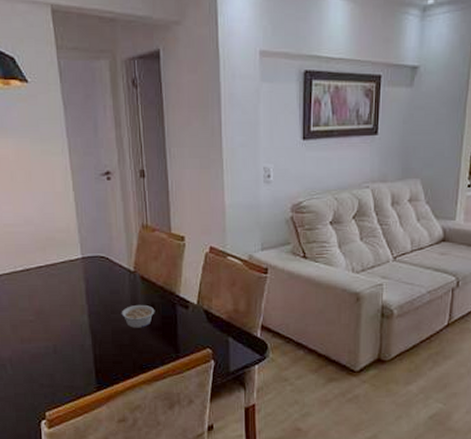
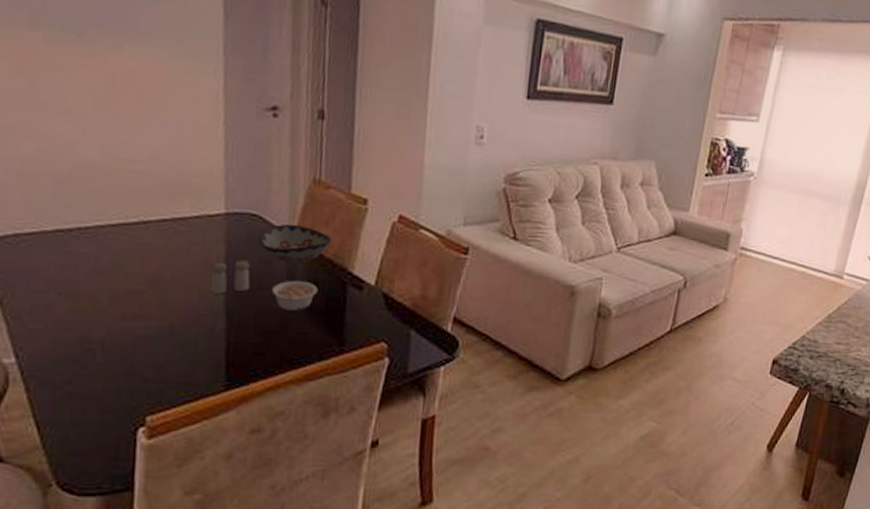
salt and pepper shaker: none [77,292,106,319] -> present [210,260,250,295]
decorative bowl: none [108,261,162,292] -> present [259,223,333,264]

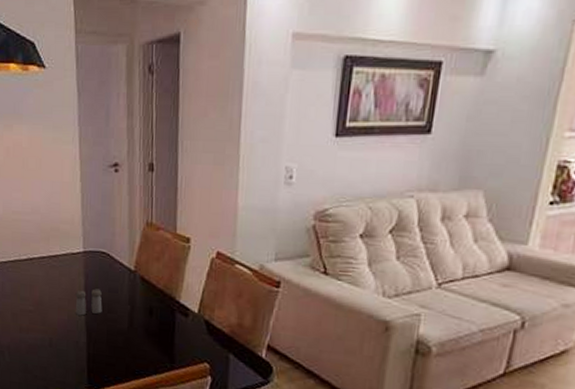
decorative bowl: present [259,223,333,264] -> none [107,259,163,293]
legume: present [271,280,318,311] -> none [117,306,153,332]

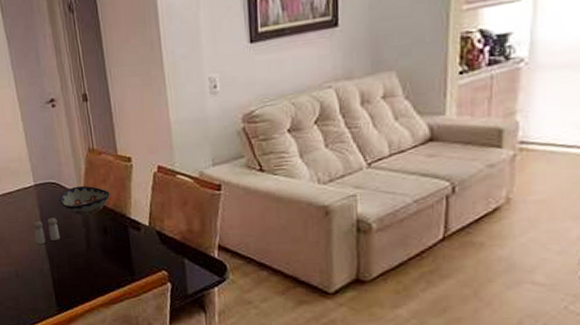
decorative bowl: none [107,259,163,293] -> present [59,185,111,216]

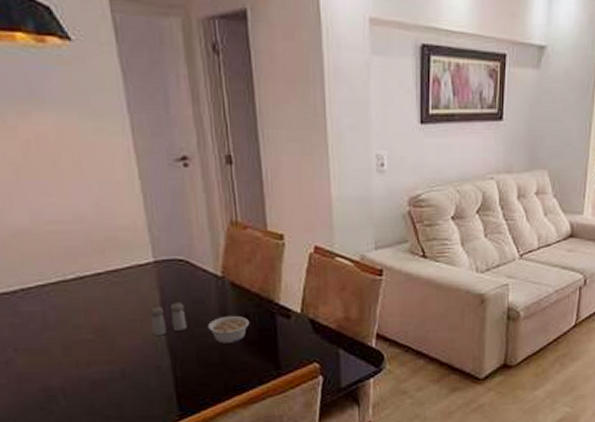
decorative bowl: present [59,185,111,216] -> none [188,265,257,301]
legume: none [75,228,108,252] -> present [207,315,250,343]

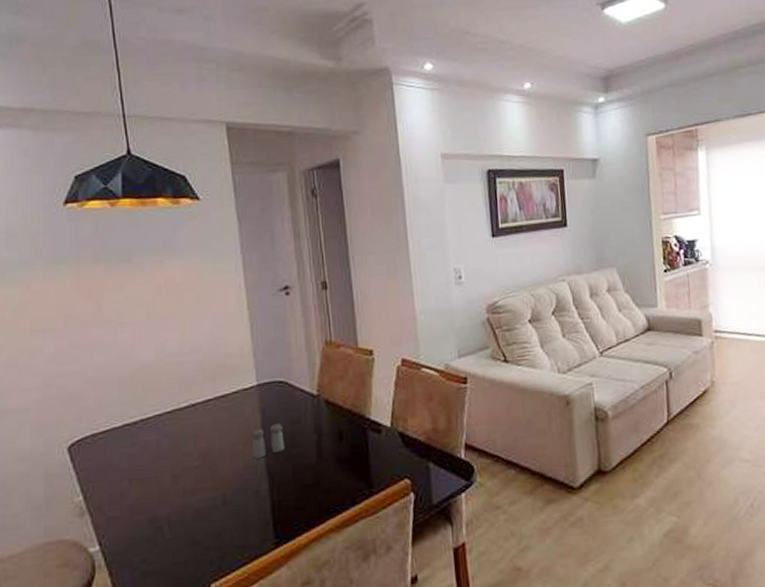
legume: present [207,315,250,343] -> none [303,433,343,463]

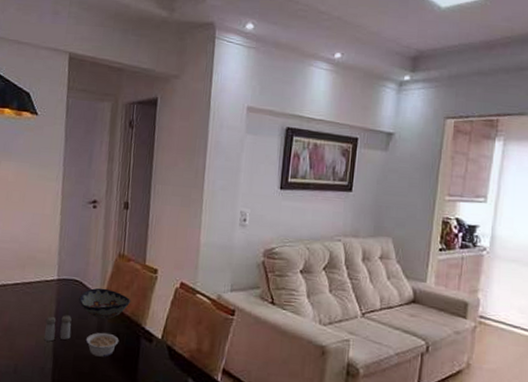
decorative bowl: none [287,383,349,420] -> present [79,288,131,320]
legume: none [303,433,343,463] -> present [85,332,119,357]

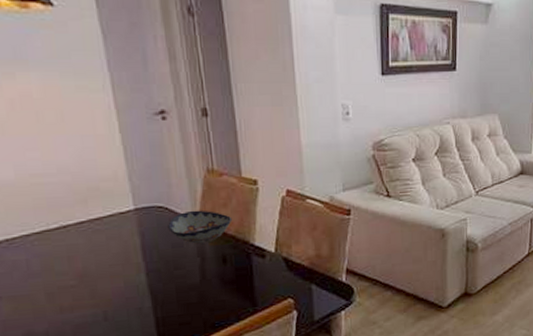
salt and pepper shaker: present [44,315,72,342] -> none [130,246,167,280]
legume: present [85,332,119,357] -> none [186,257,227,284]

